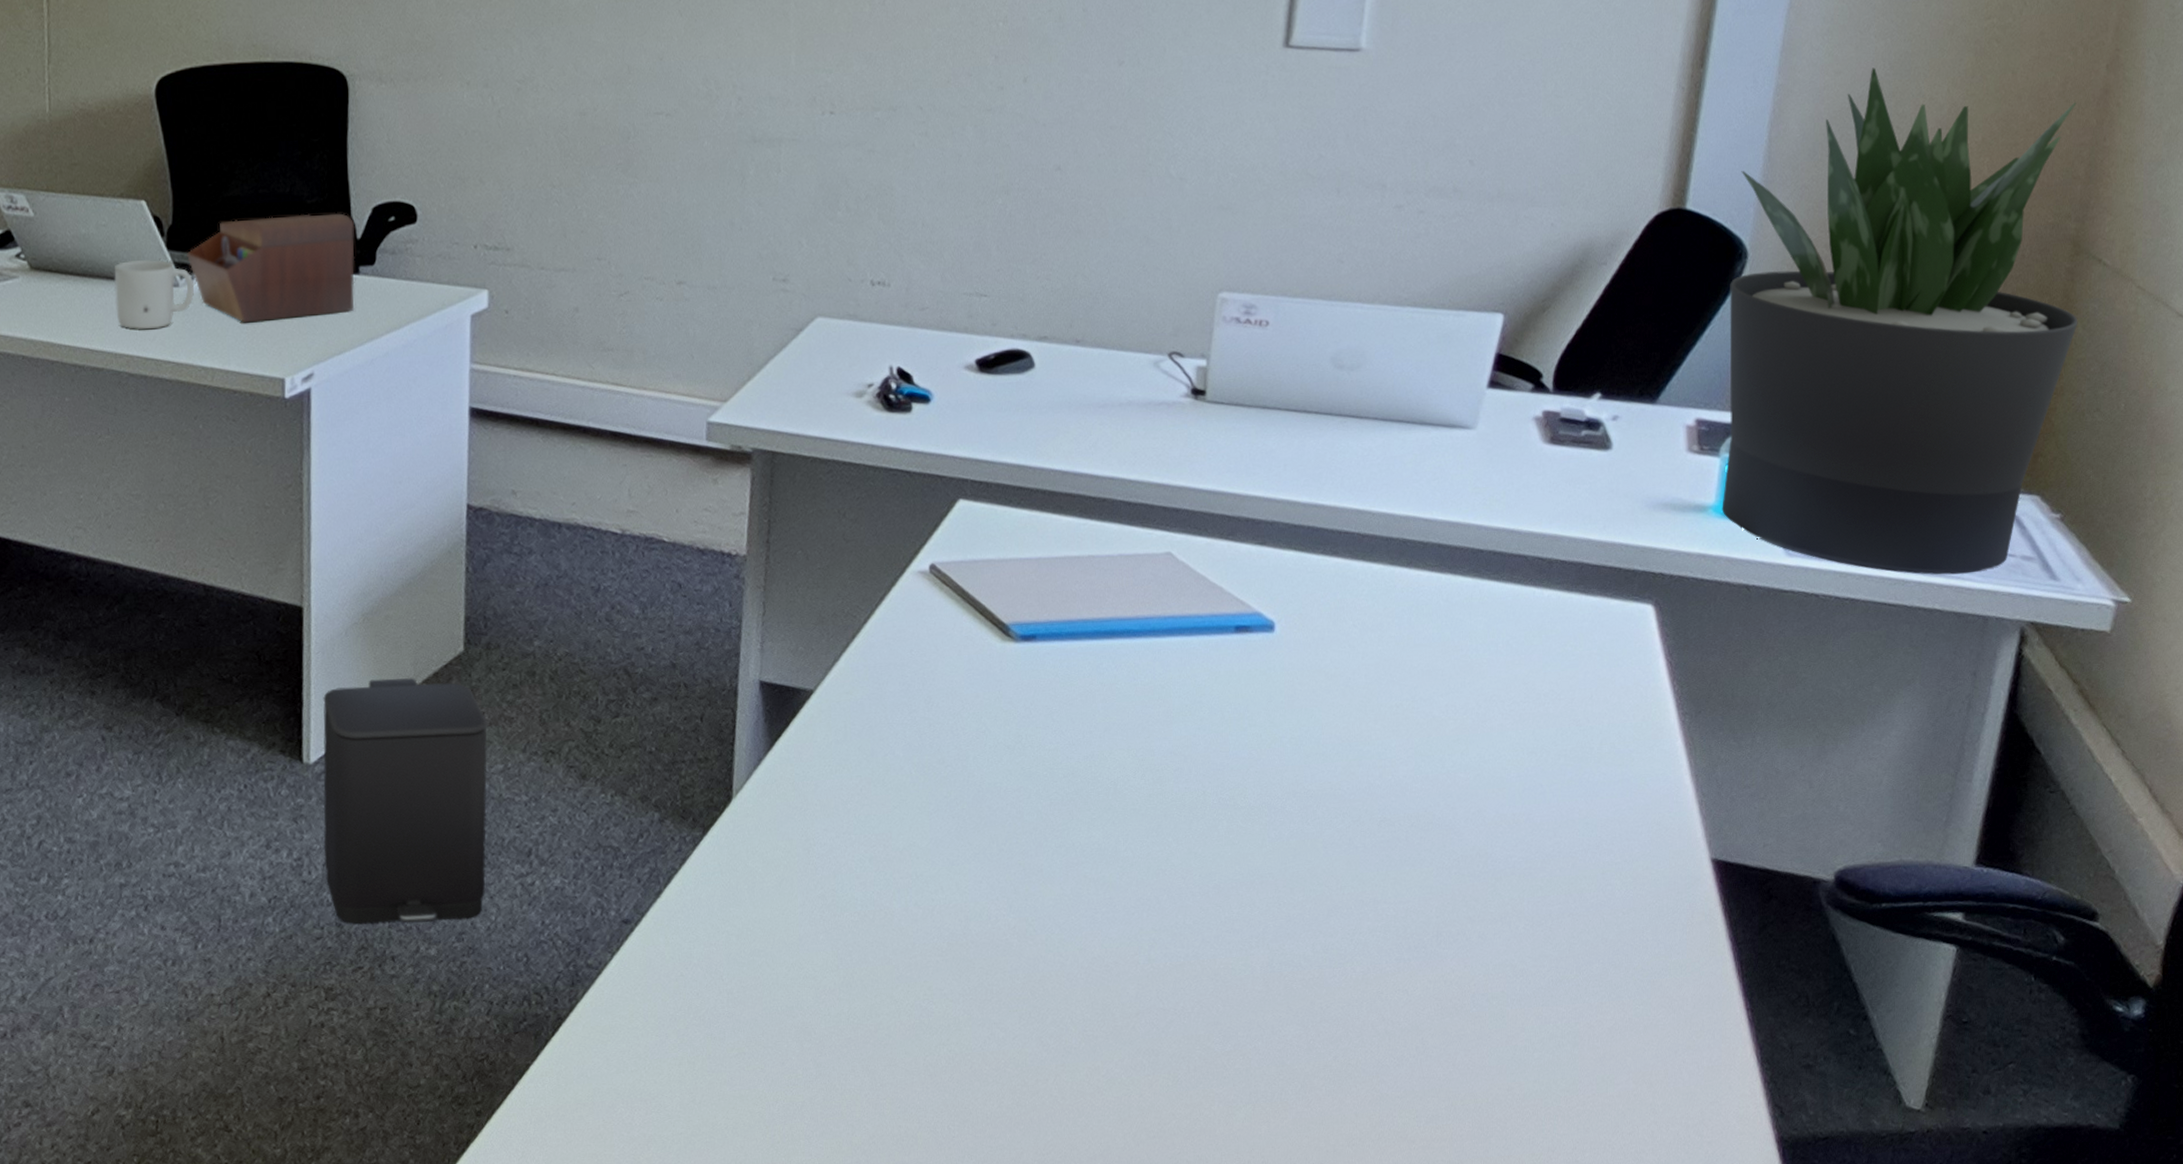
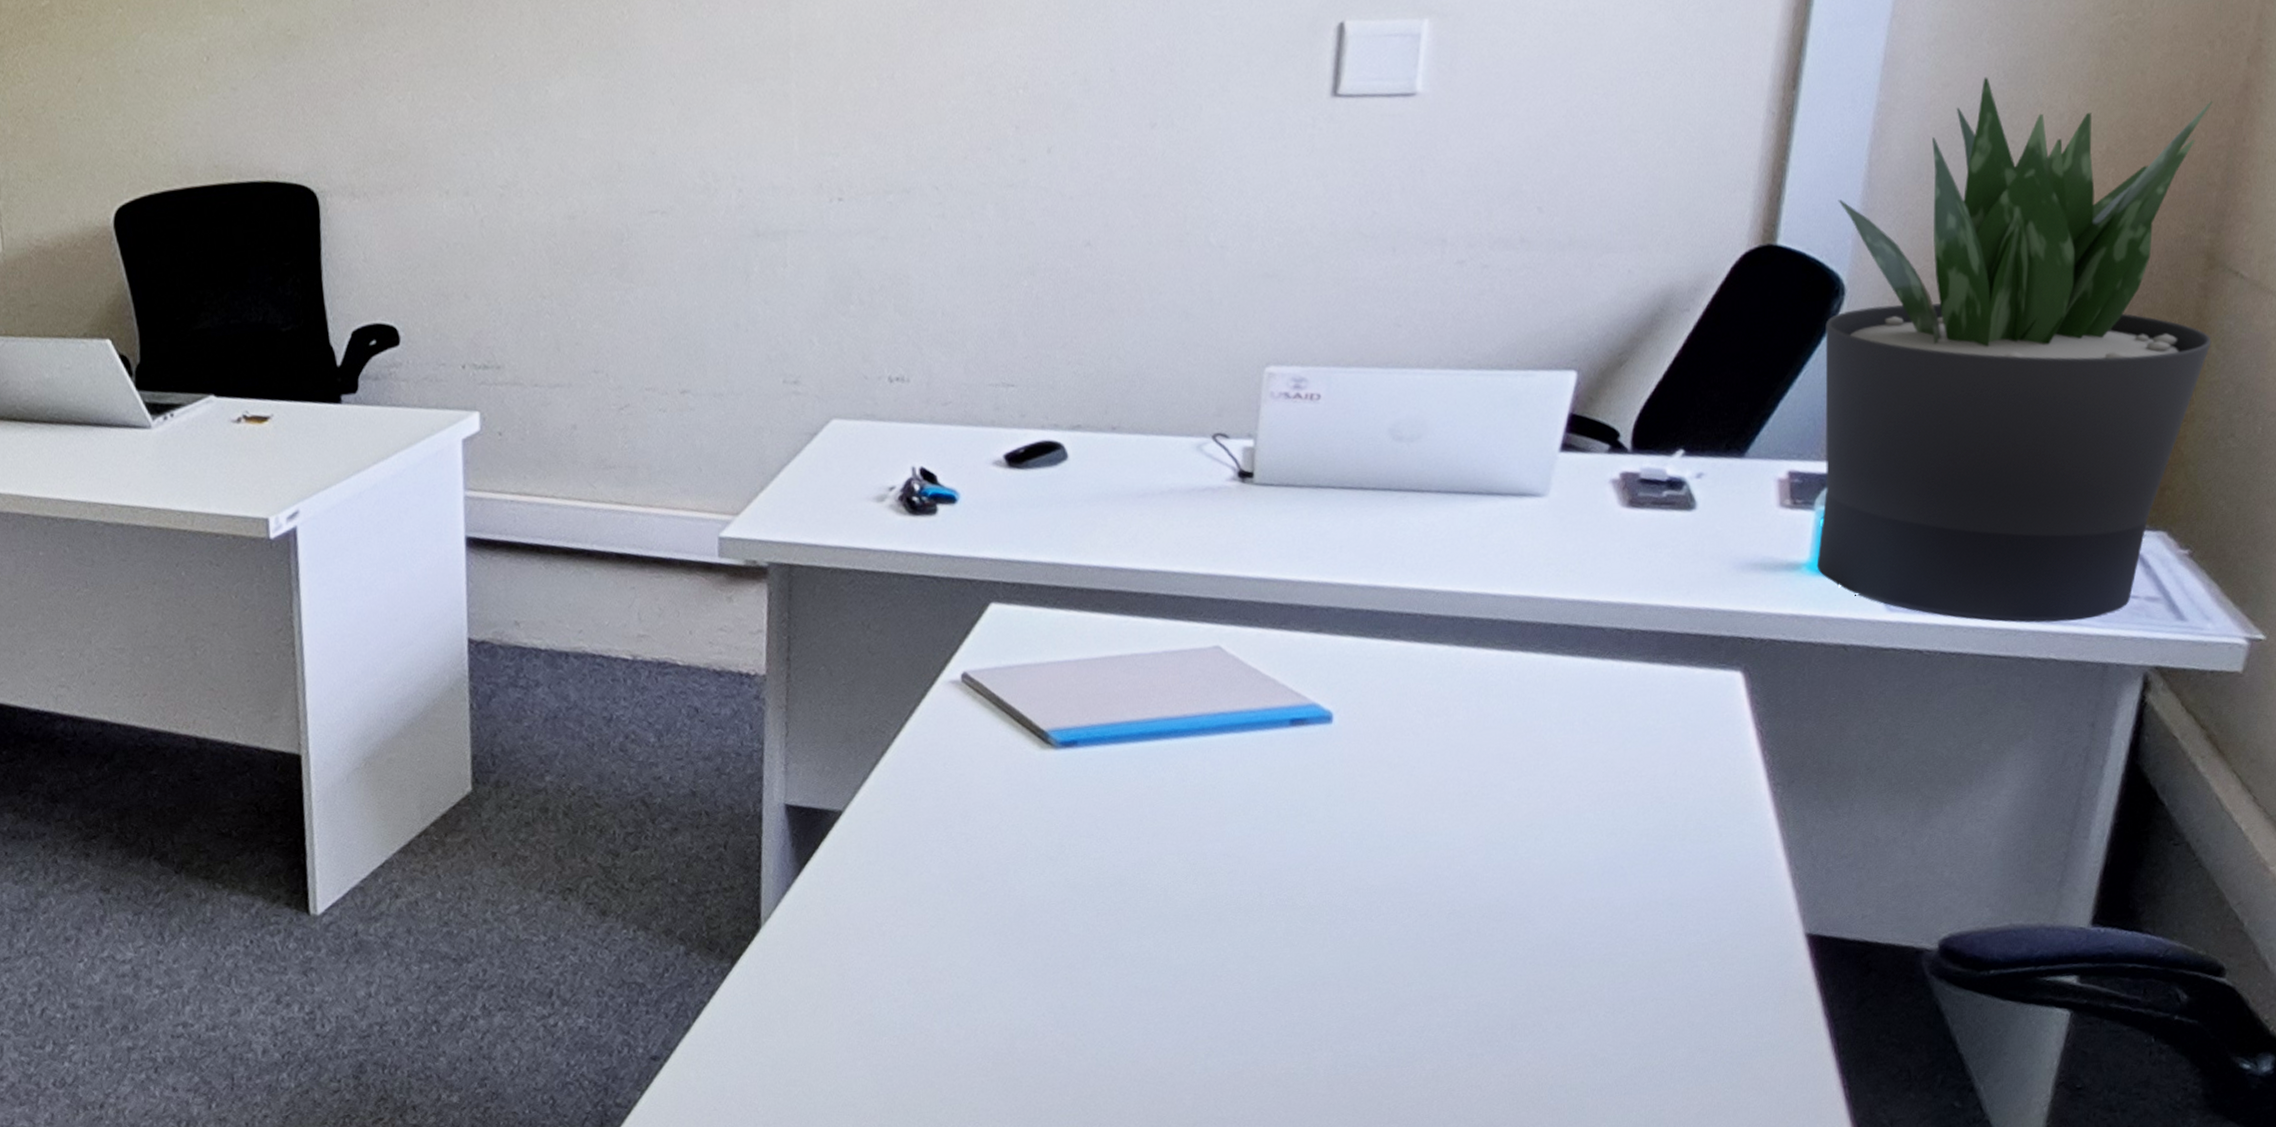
mug: present [114,260,194,329] -> none [81,401,168,476]
sewing box: present [187,213,355,323] -> none [158,340,339,463]
pedal bin: present [323,677,488,924] -> none [327,820,506,1075]

